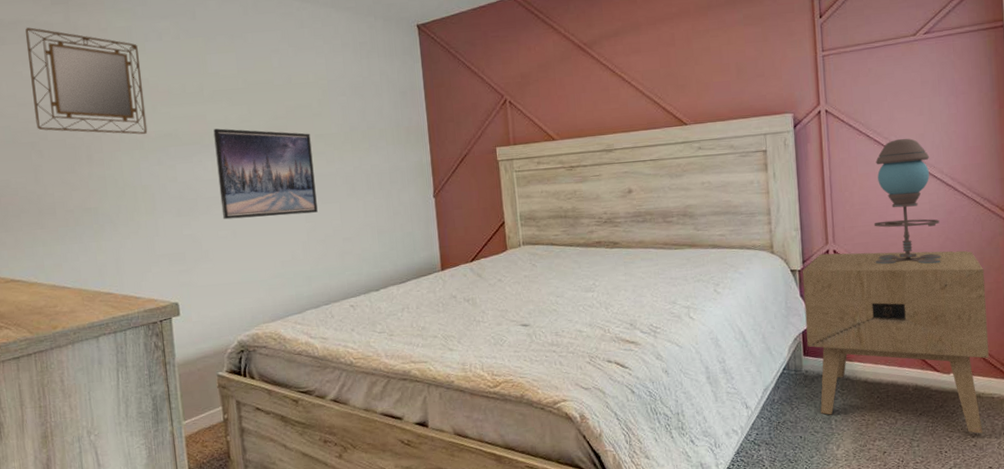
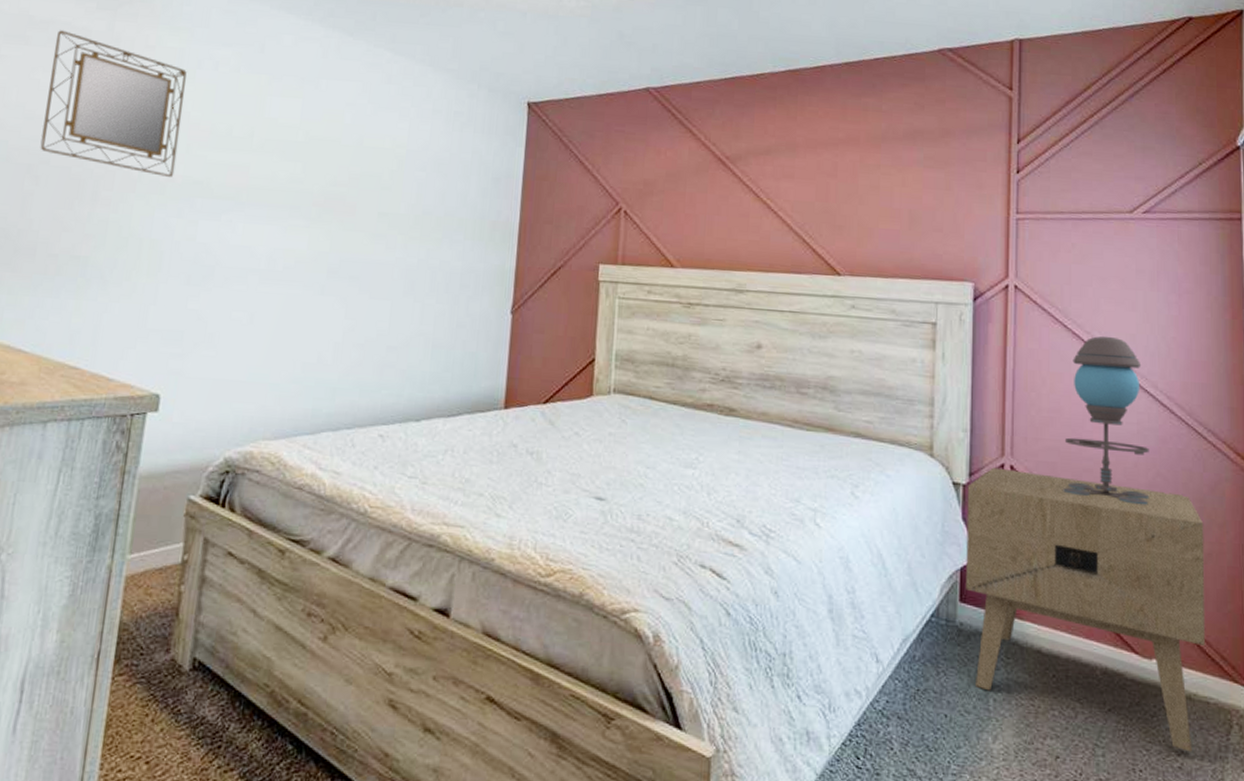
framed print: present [213,128,318,220] -> none [241,185,373,308]

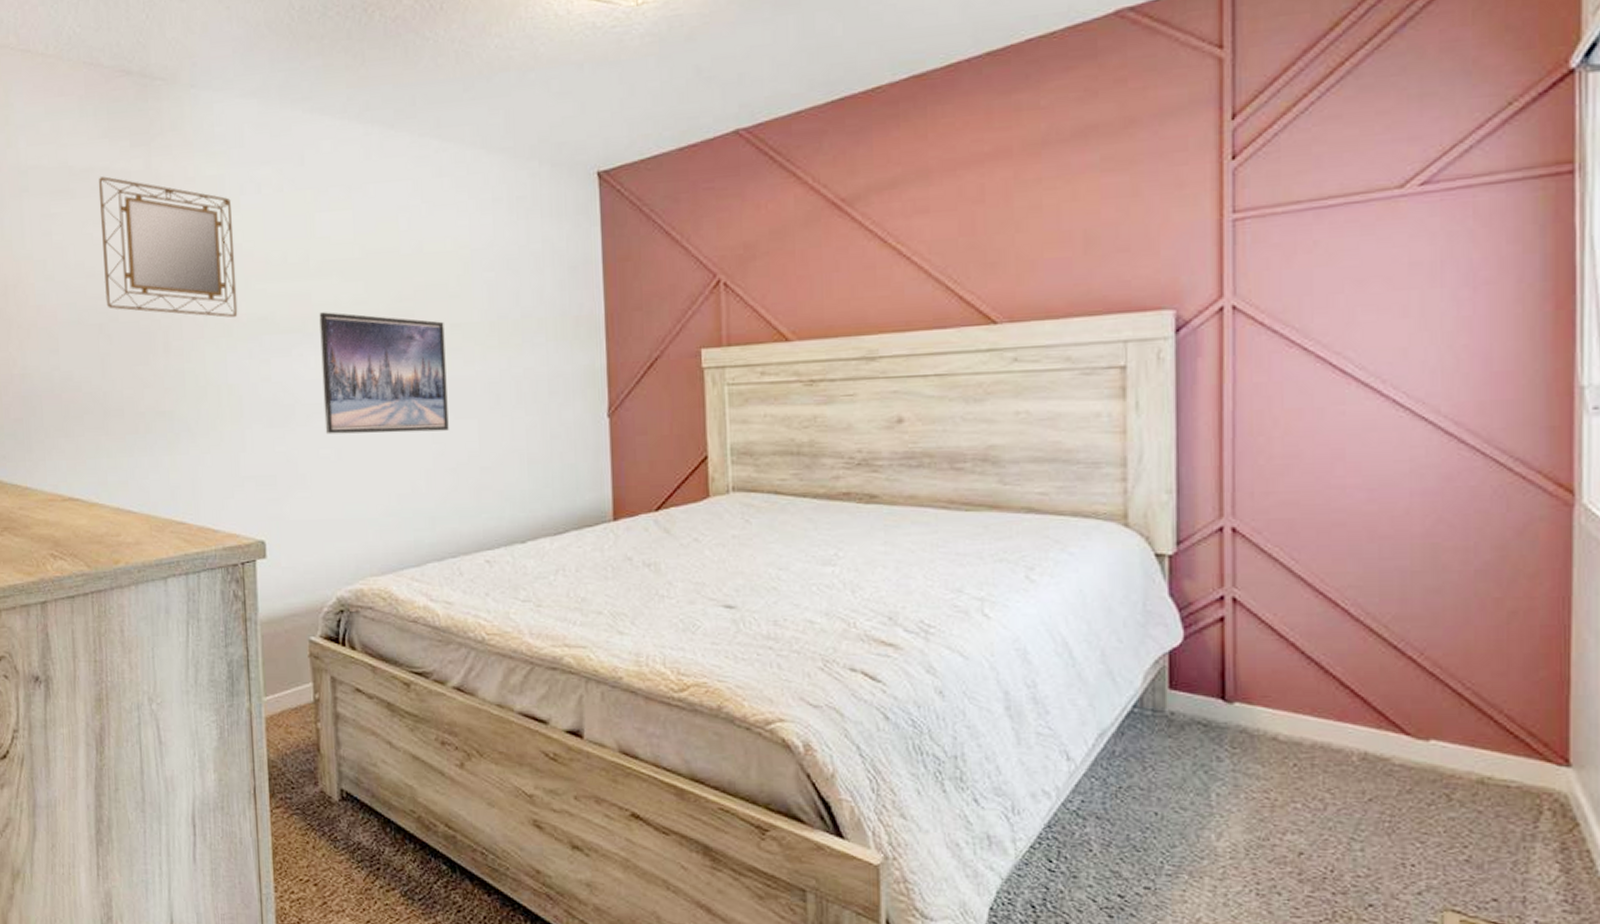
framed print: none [241,185,373,308] -> present [319,312,449,435]
nightstand: present [966,467,1205,752] -> none [1175,532,1507,843]
table lamp: present [1063,336,1149,505] -> none [1304,354,1427,560]

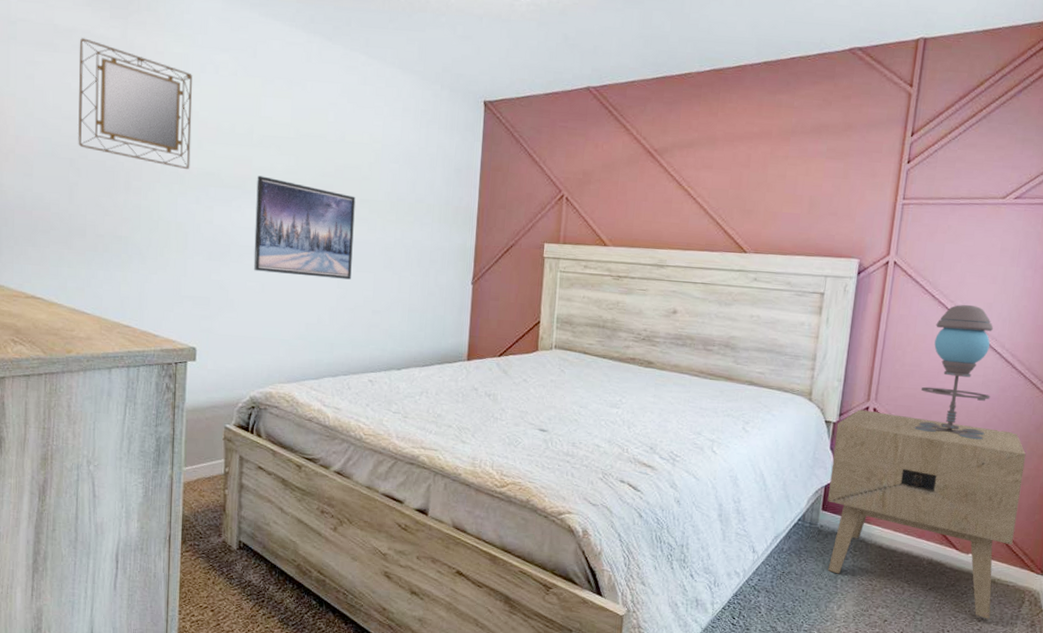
nightstand: none [1175,532,1507,843] -> present [828,409,1026,619]
table lamp: none [1304,354,1427,560] -> present [914,304,994,440]

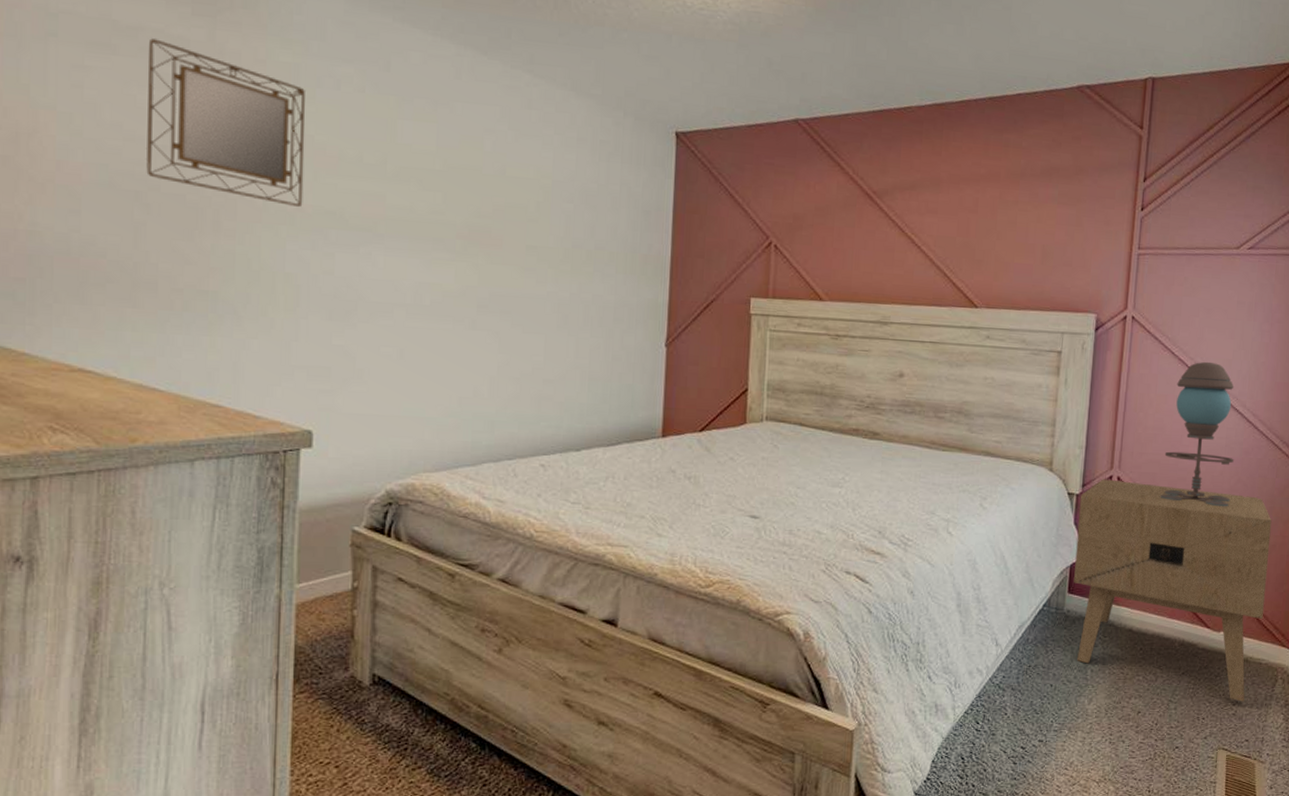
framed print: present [253,176,356,280] -> none [388,216,520,343]

